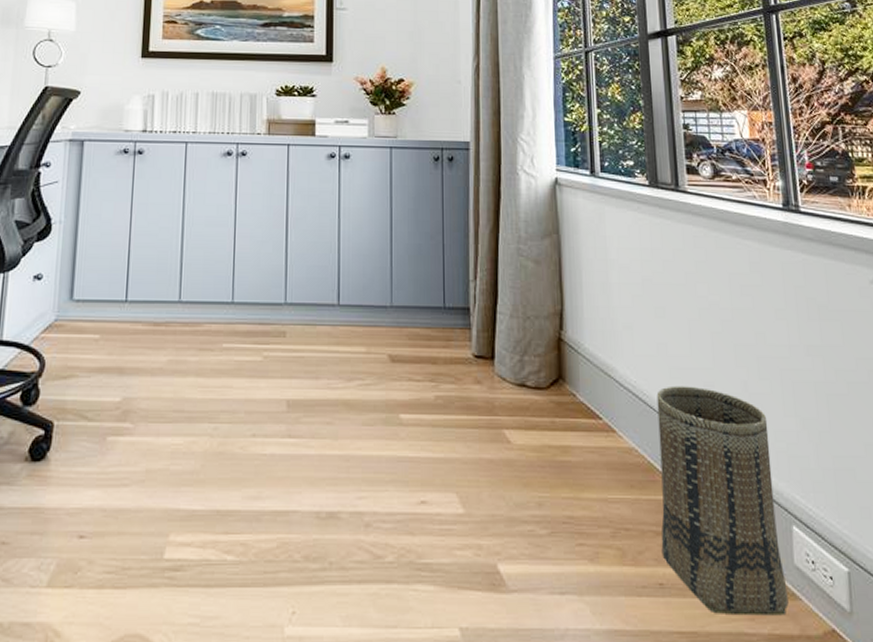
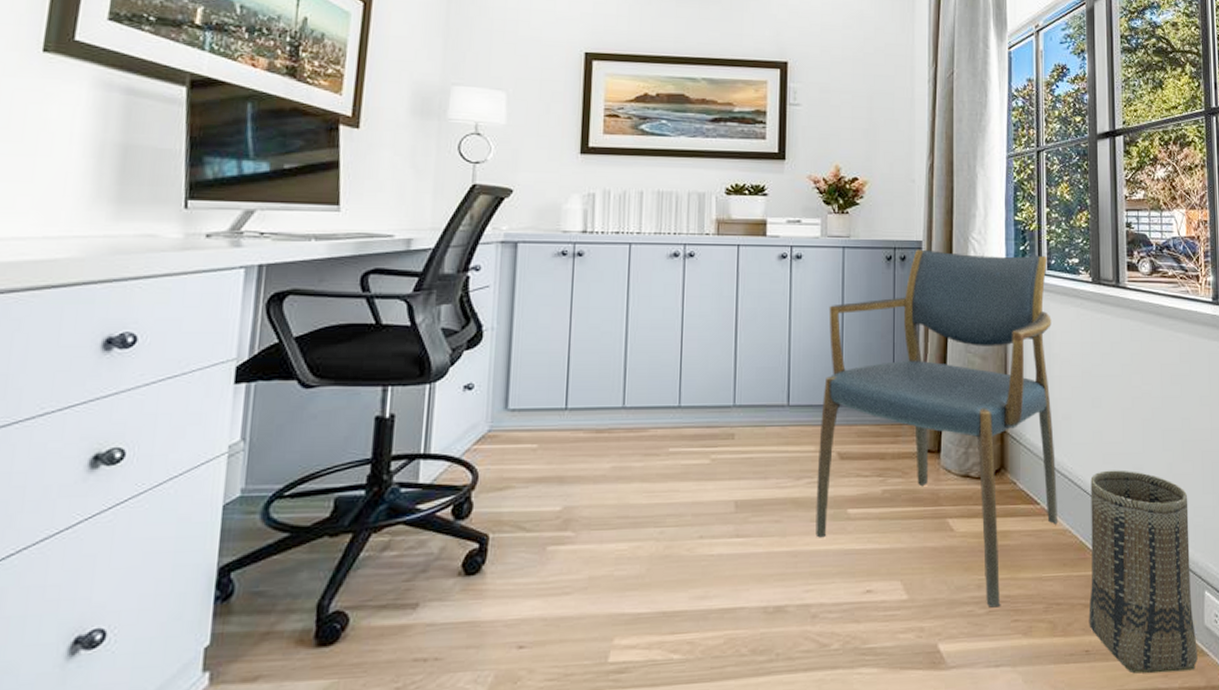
armchair: none [368,150,622,529] -> present [816,249,1057,608]

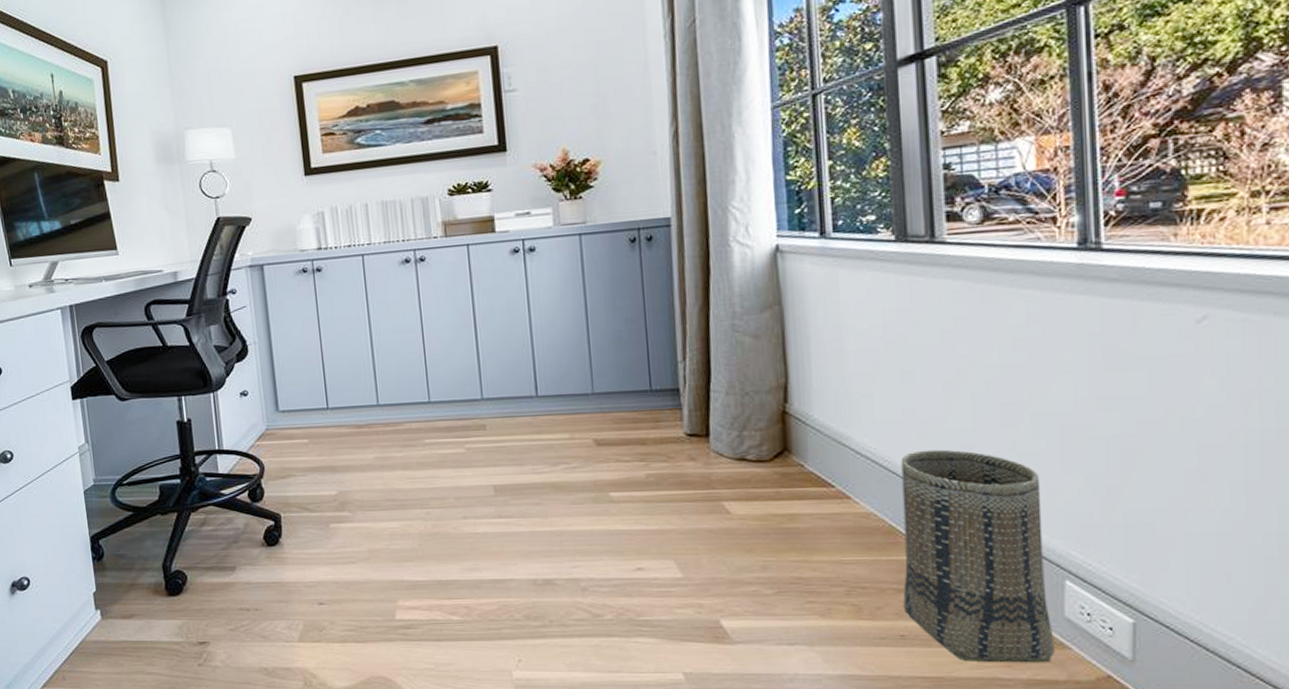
armchair: present [816,249,1057,608] -> none [570,216,859,589]

